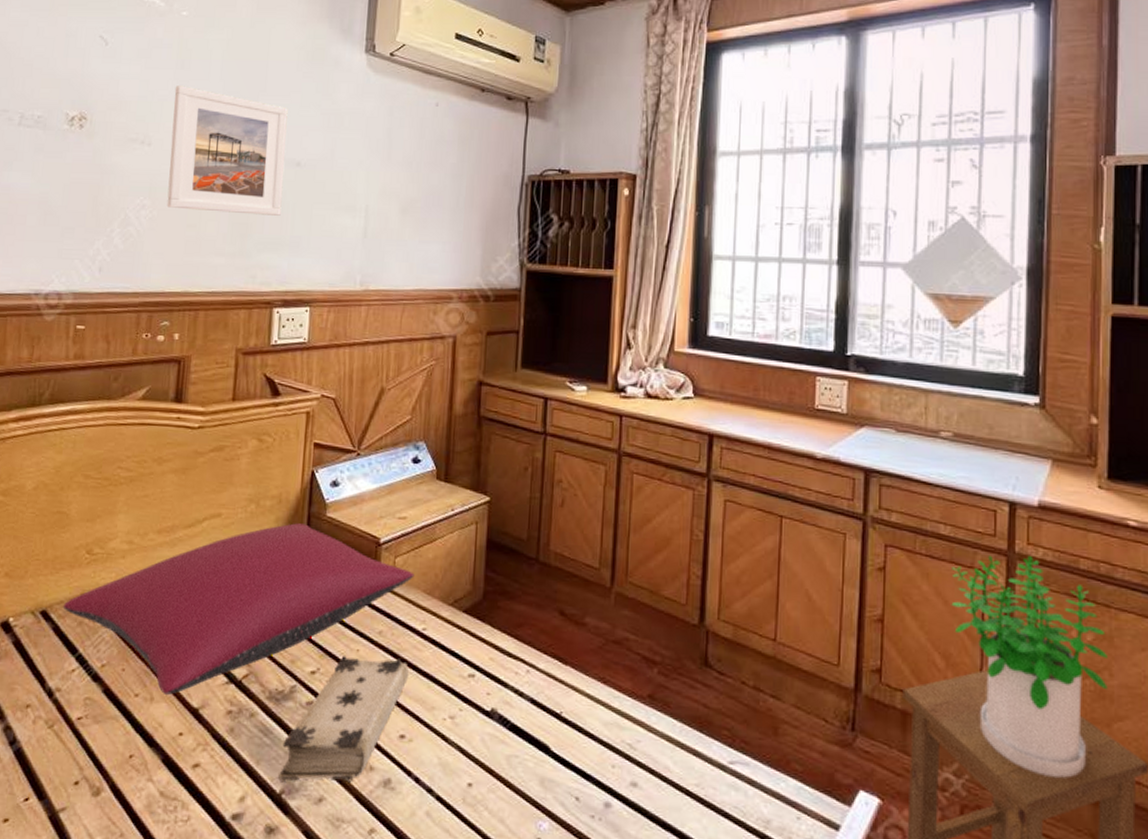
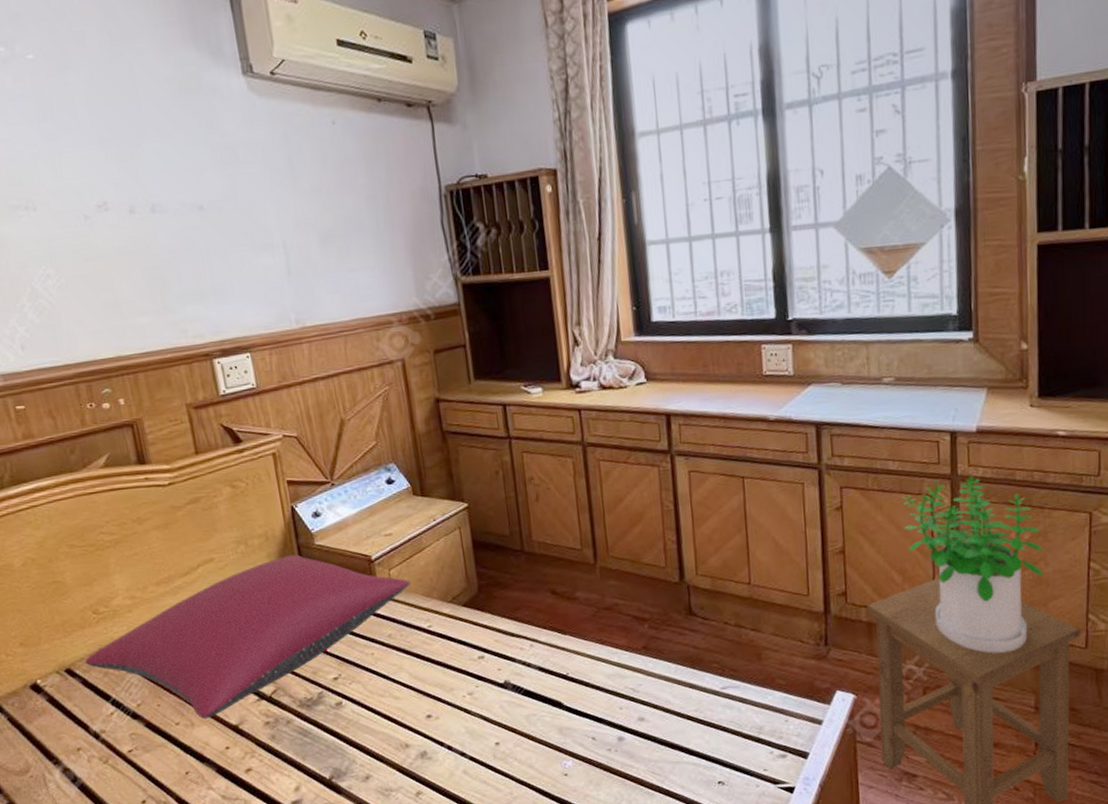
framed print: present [166,86,288,216] -> none [44,139,196,274]
book: present [278,656,410,783] -> none [322,654,425,770]

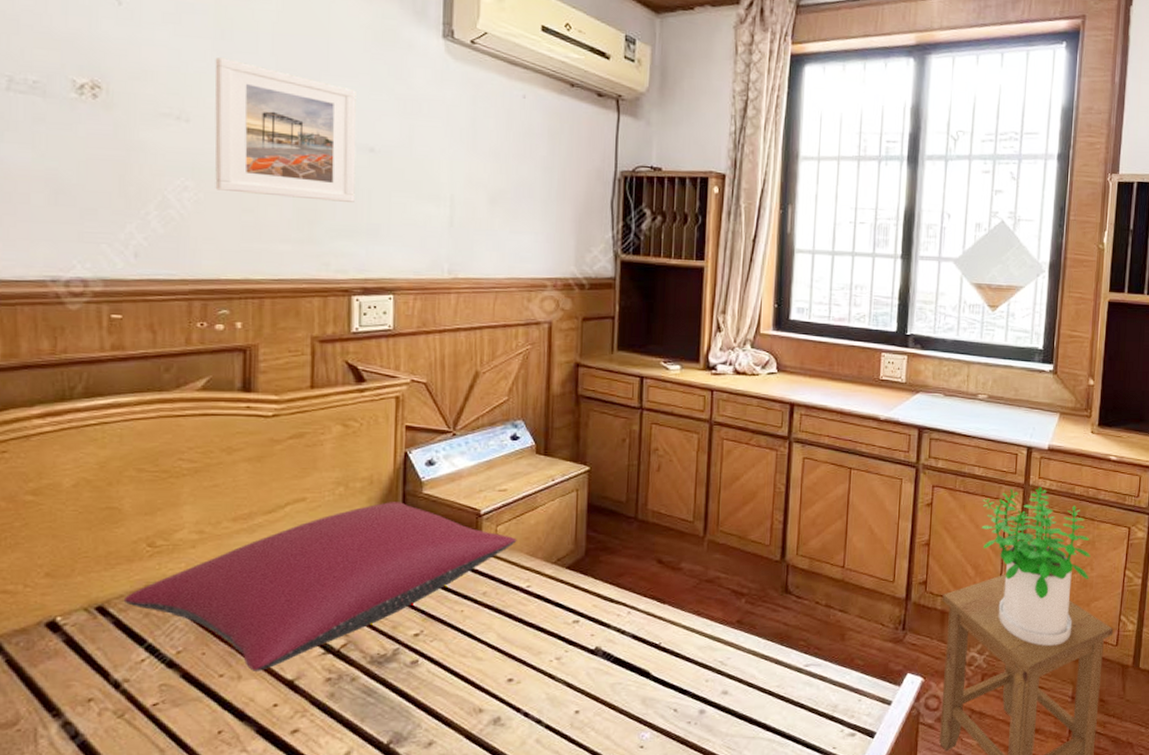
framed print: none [44,139,196,274] -> present [214,57,356,202]

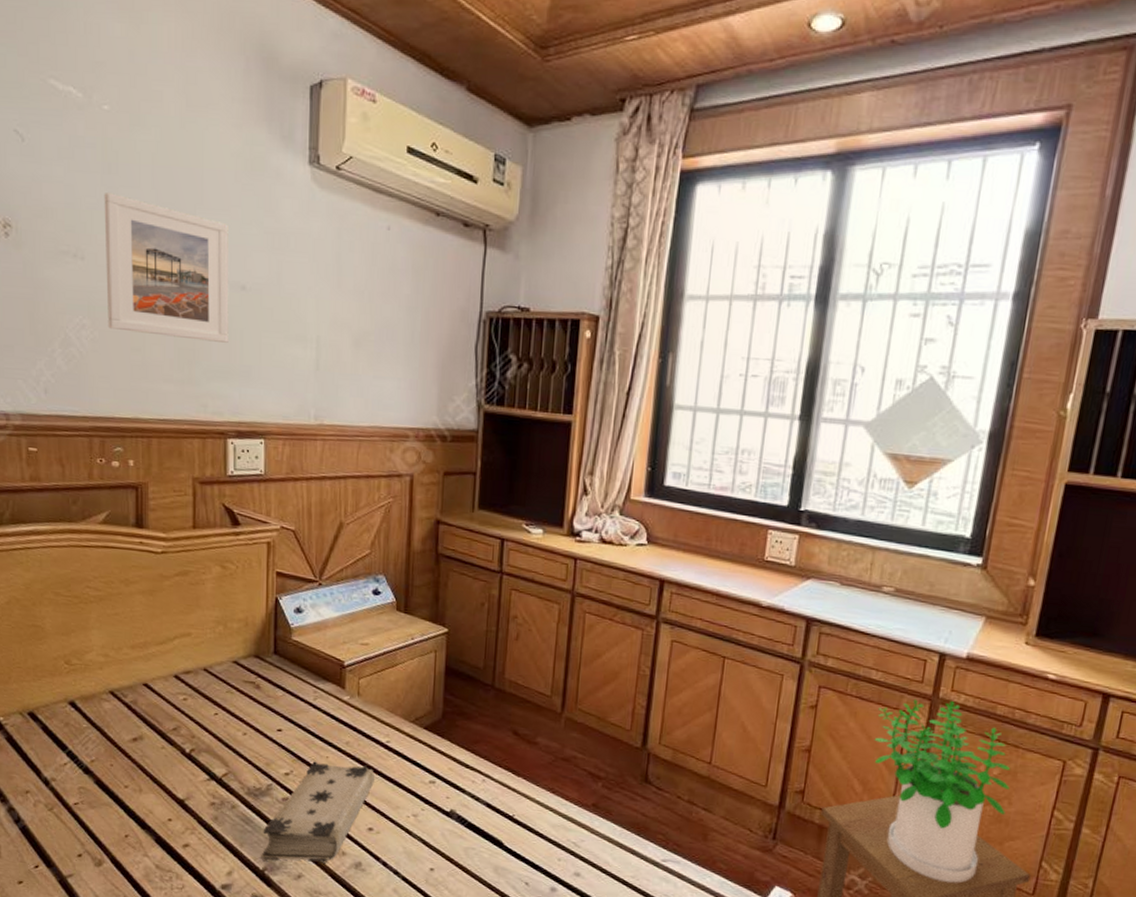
pillow: present [123,502,517,671] -> none [48,644,378,788]
book: none [385,614,515,734] -> present [261,761,376,864]

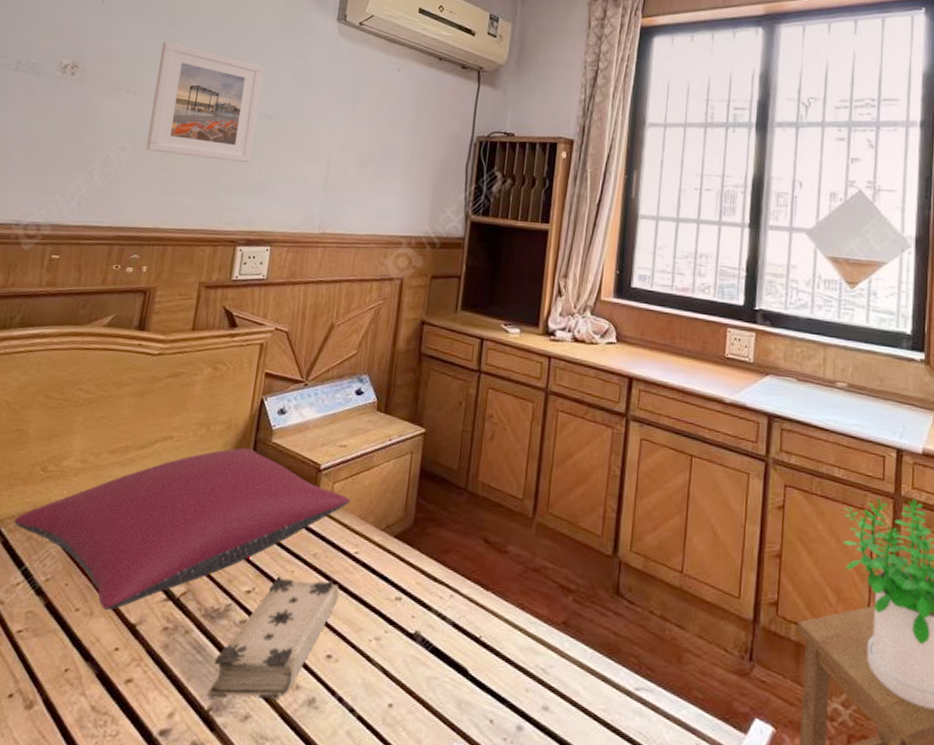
pillow: none [48,644,378,788] -> present [13,447,351,610]

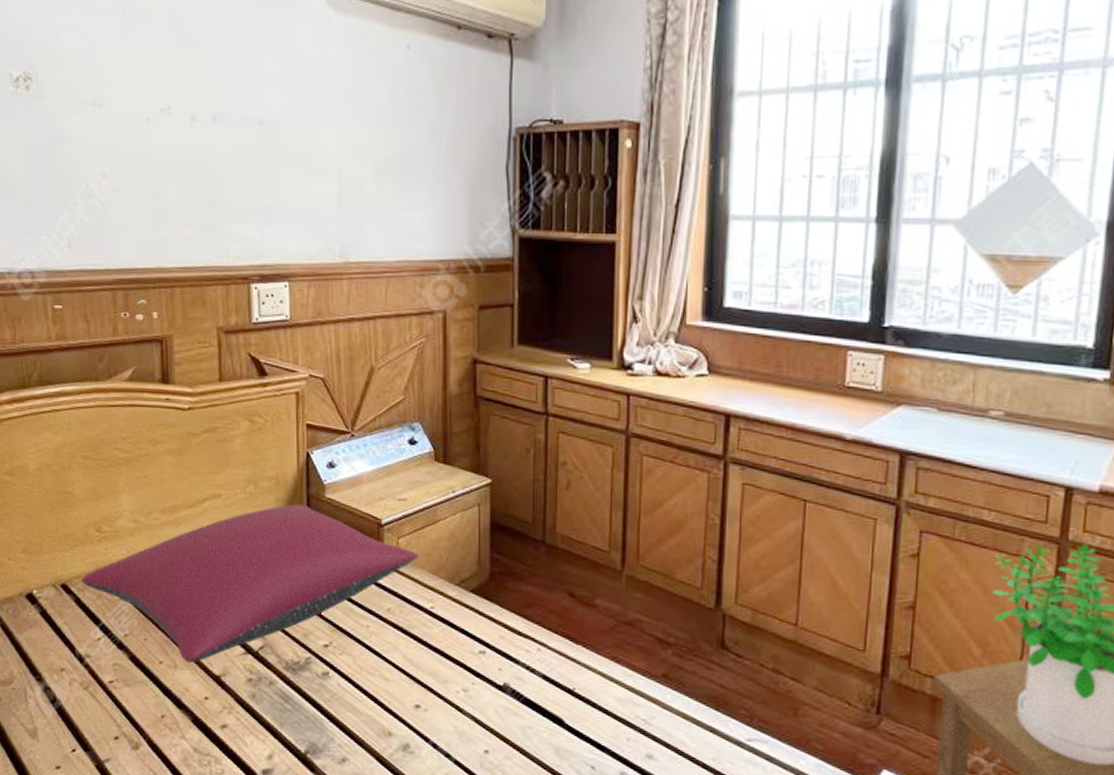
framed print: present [145,42,264,162] -> none [119,36,248,182]
book: present [207,576,340,701] -> none [302,631,421,746]

